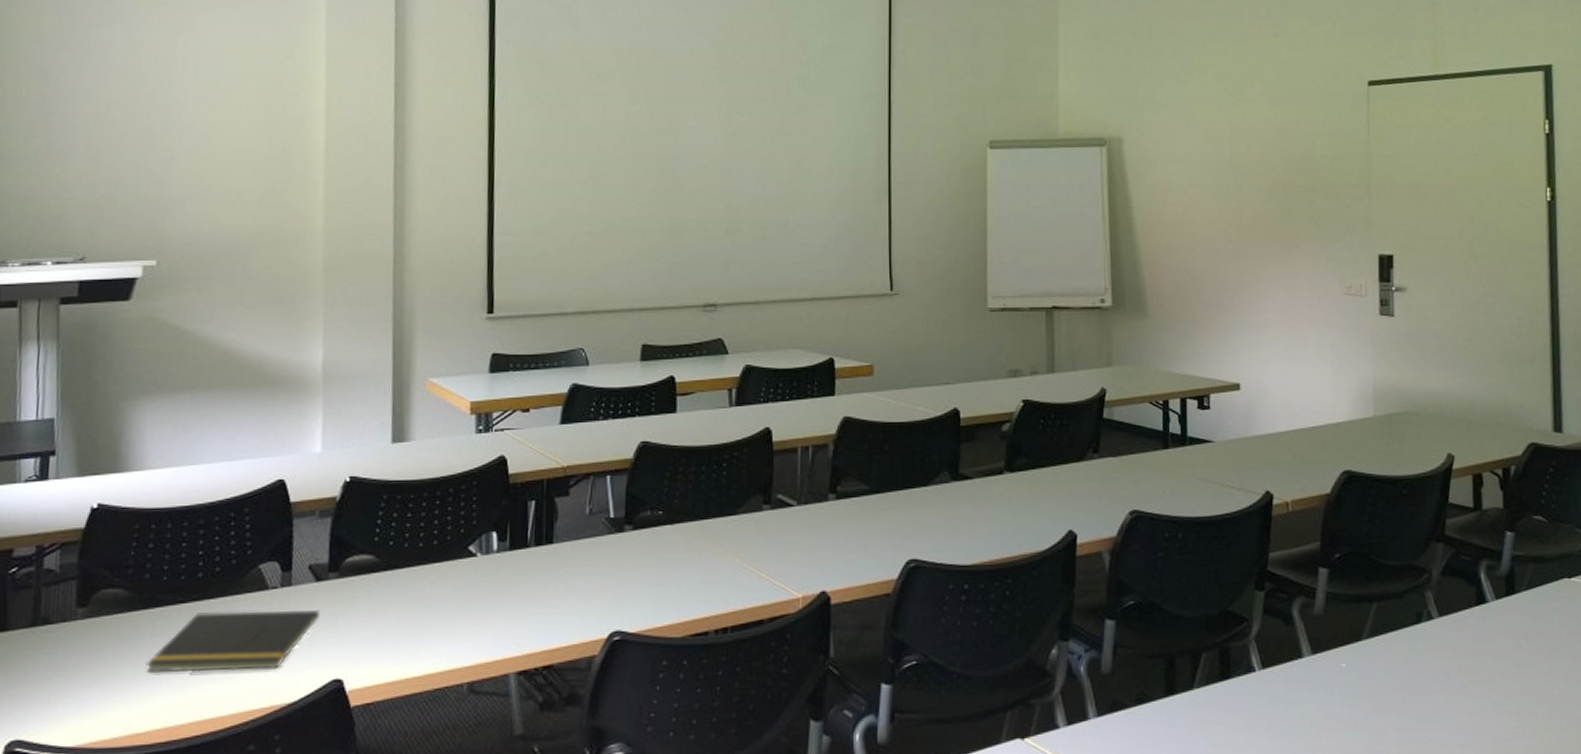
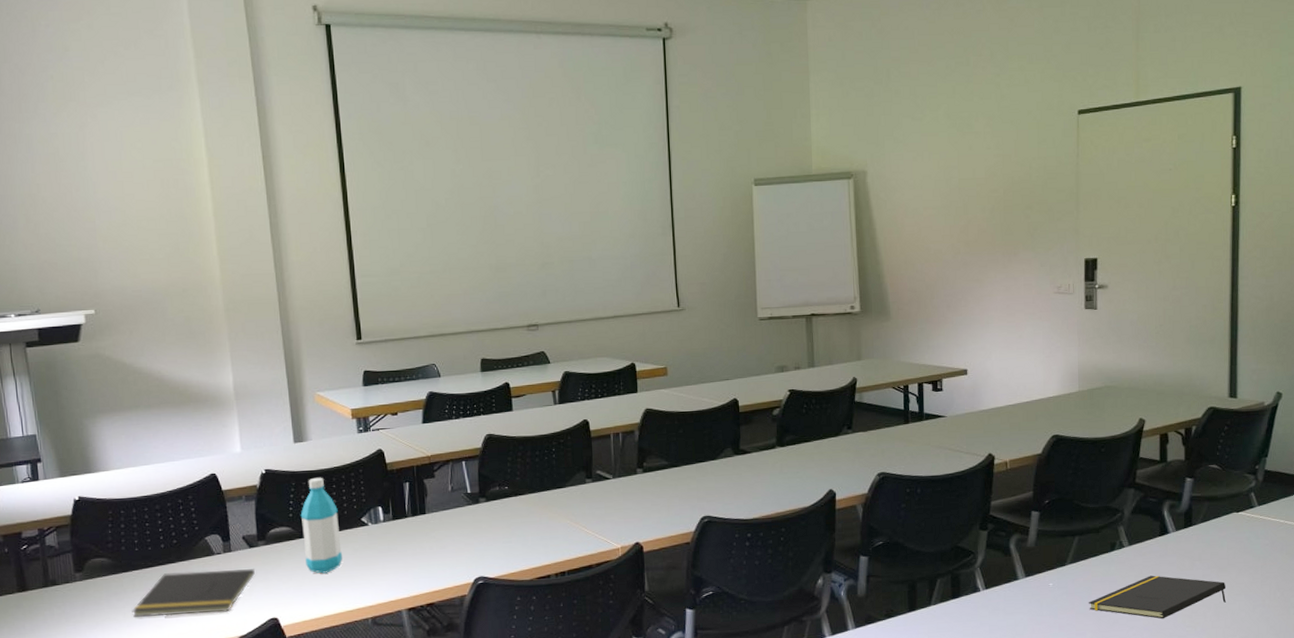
water bottle: none [388,489,439,620] -> present [300,477,342,574]
notepad: none [1390,657,1561,716] -> present [1088,575,1227,619]

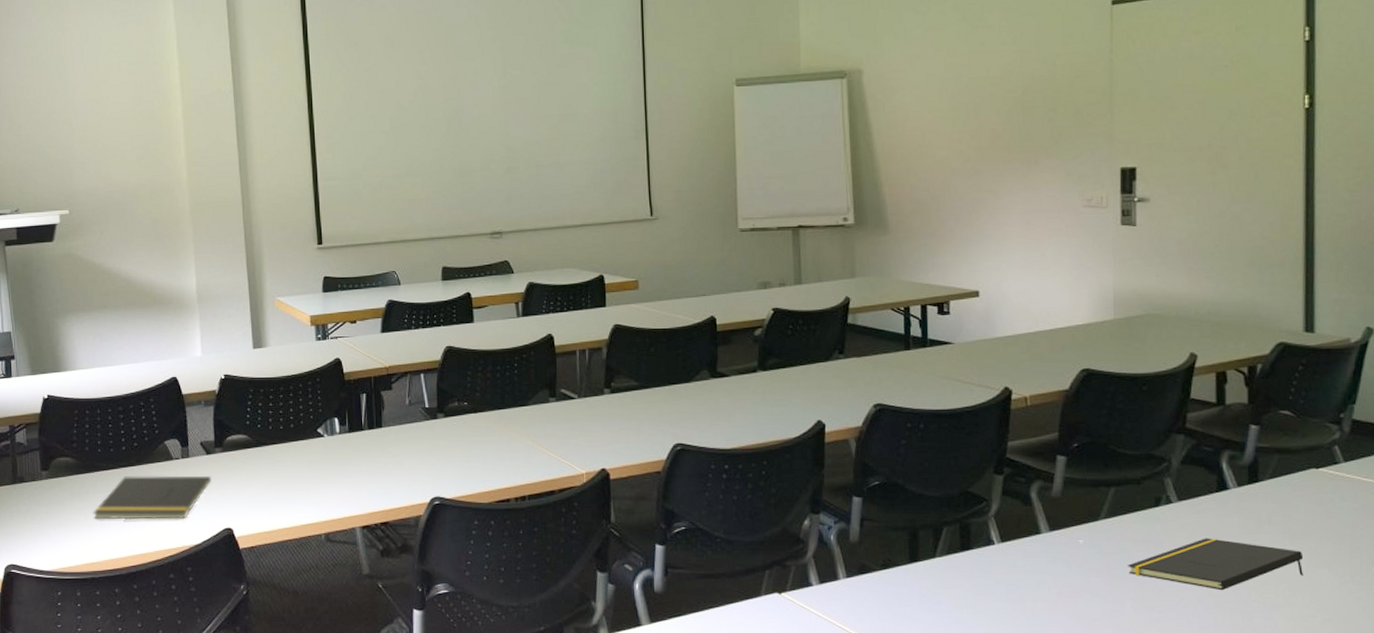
water bottle: present [300,477,342,574] -> none [257,385,297,485]

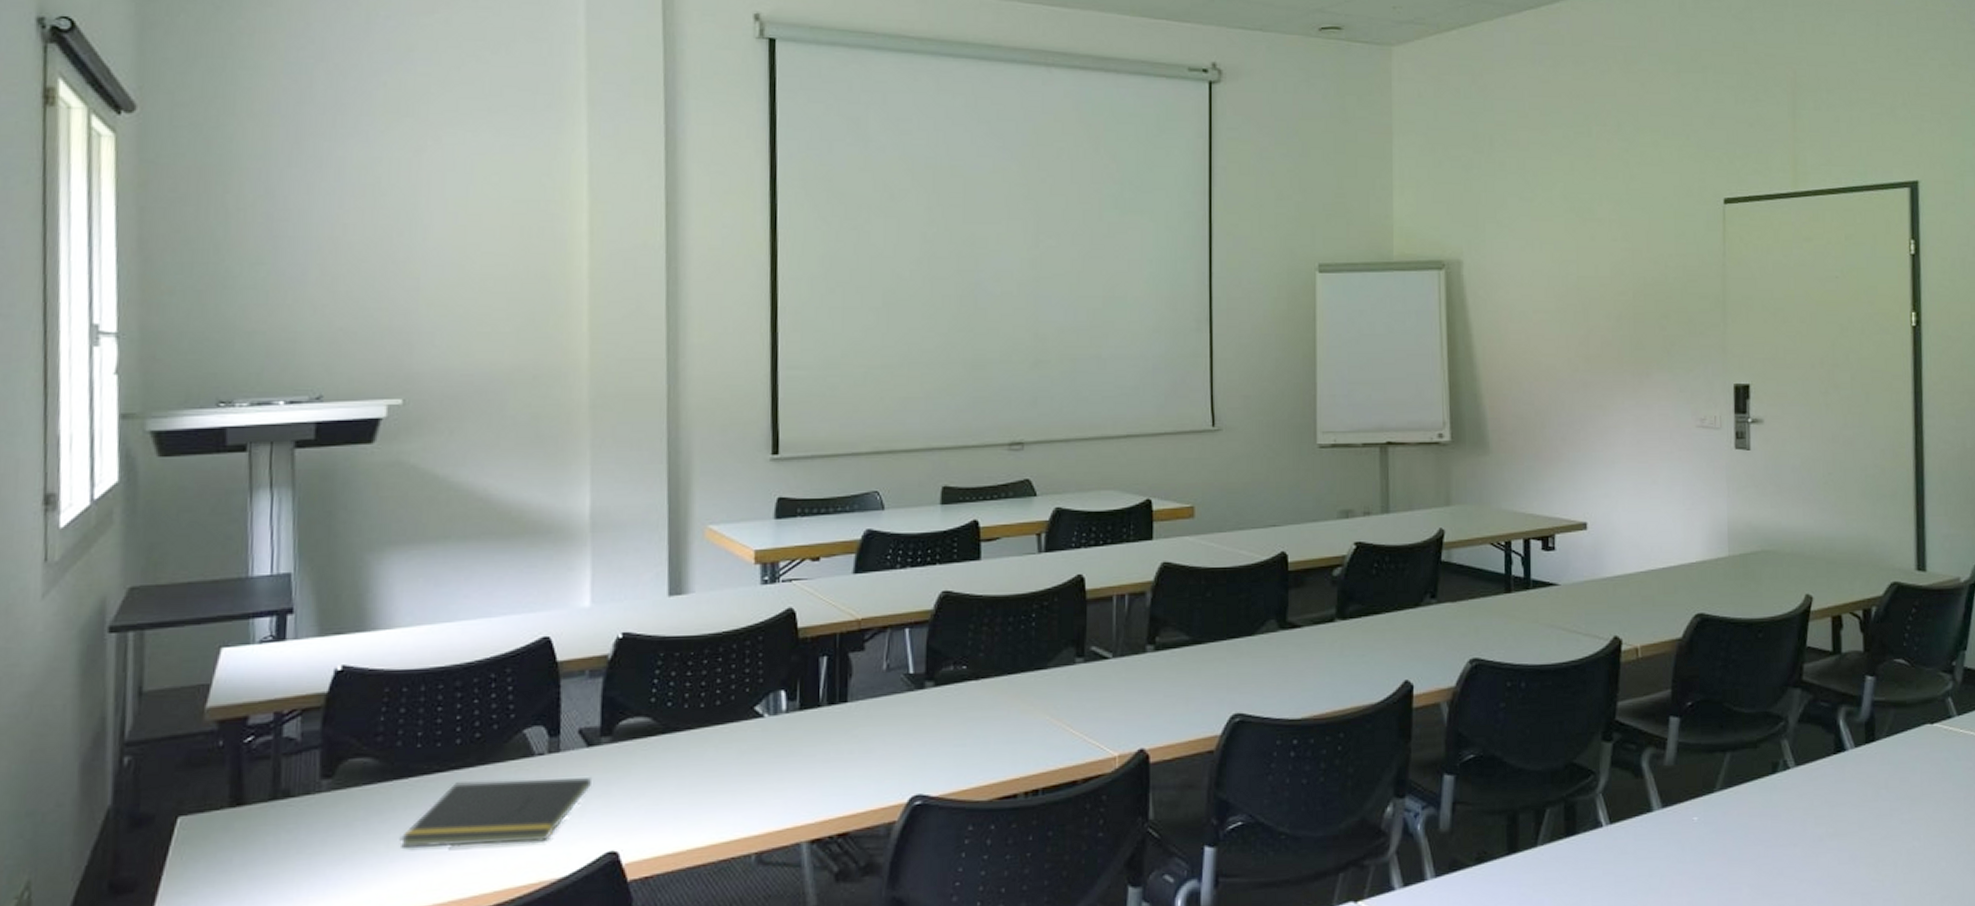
notepad: present [1127,538,1304,591] -> none [1743,808,1922,870]

